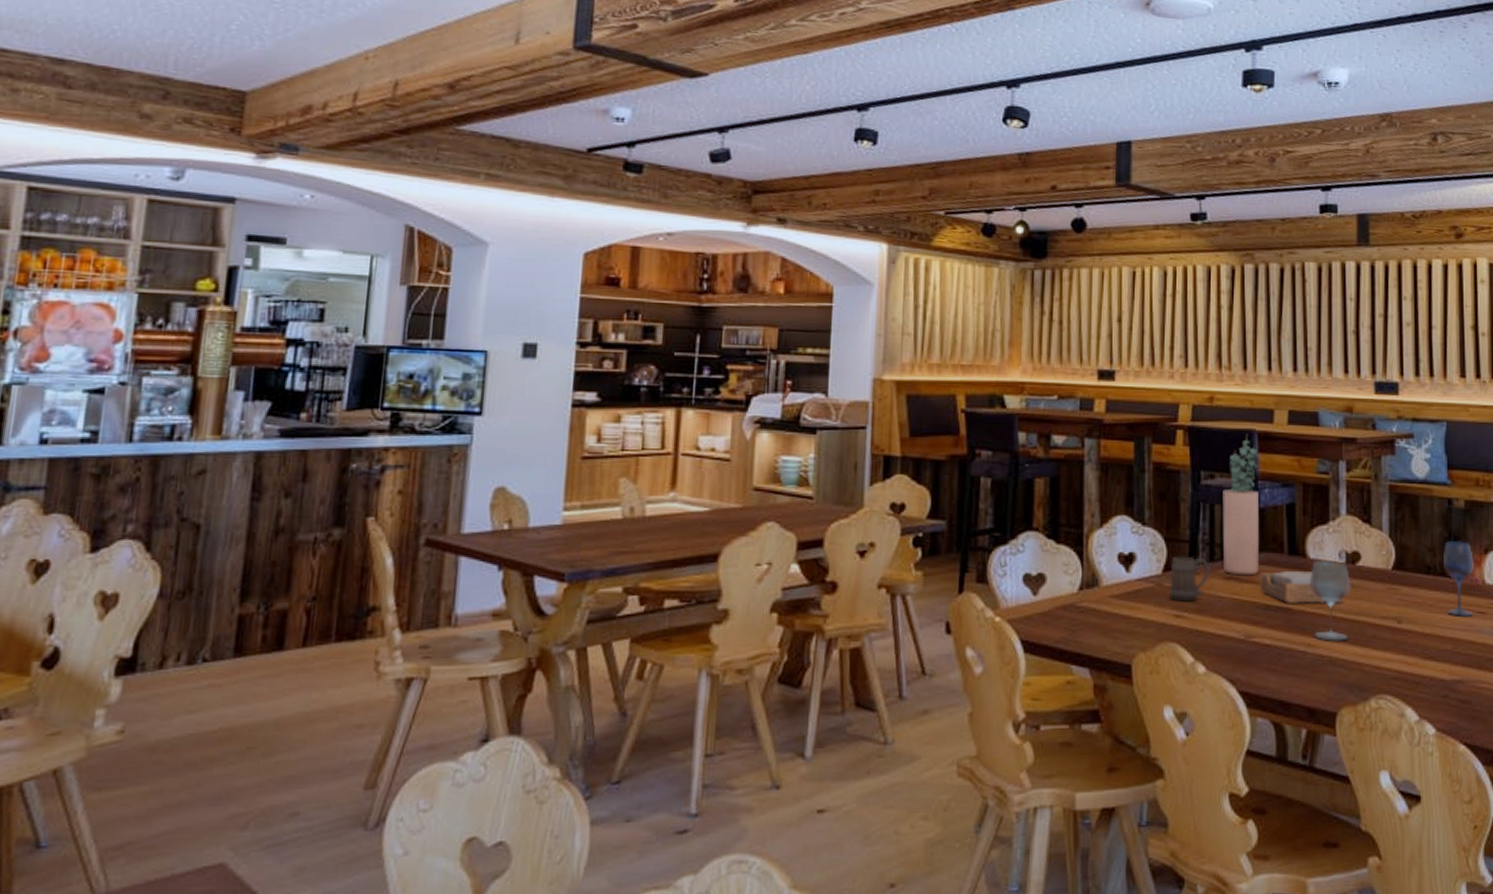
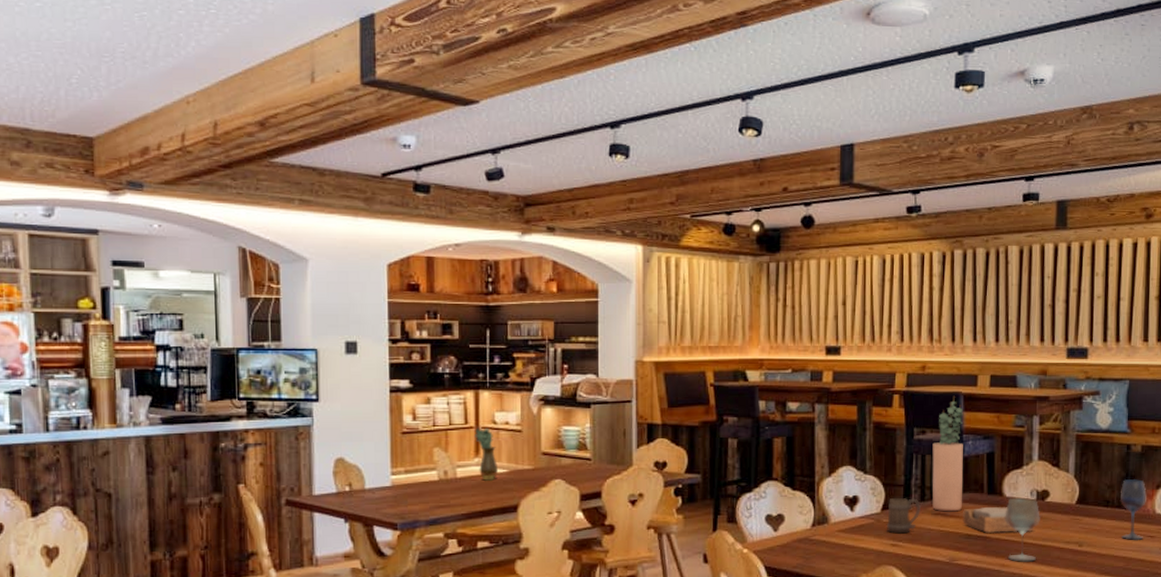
vase: none [672,452,698,521] -> present [475,426,498,481]

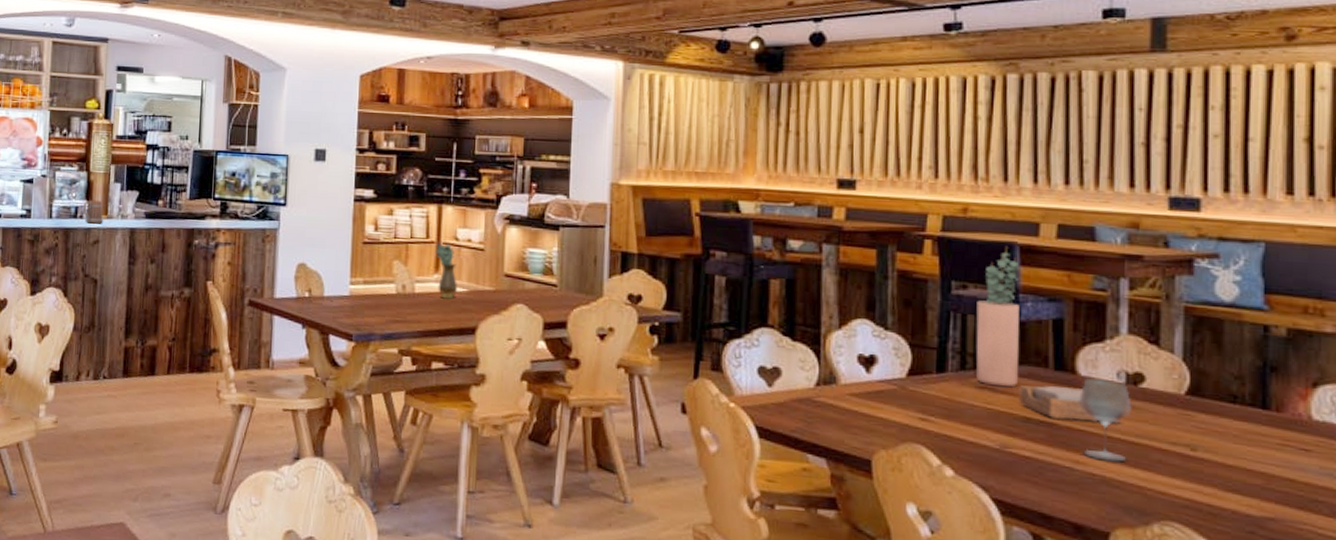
beer mug: none [85,408,112,434] -> present [82,200,103,224]
beer mug: present [887,498,921,534] -> none [914,362,960,407]
wineglass: present [1119,479,1147,541] -> none [1253,370,1297,454]

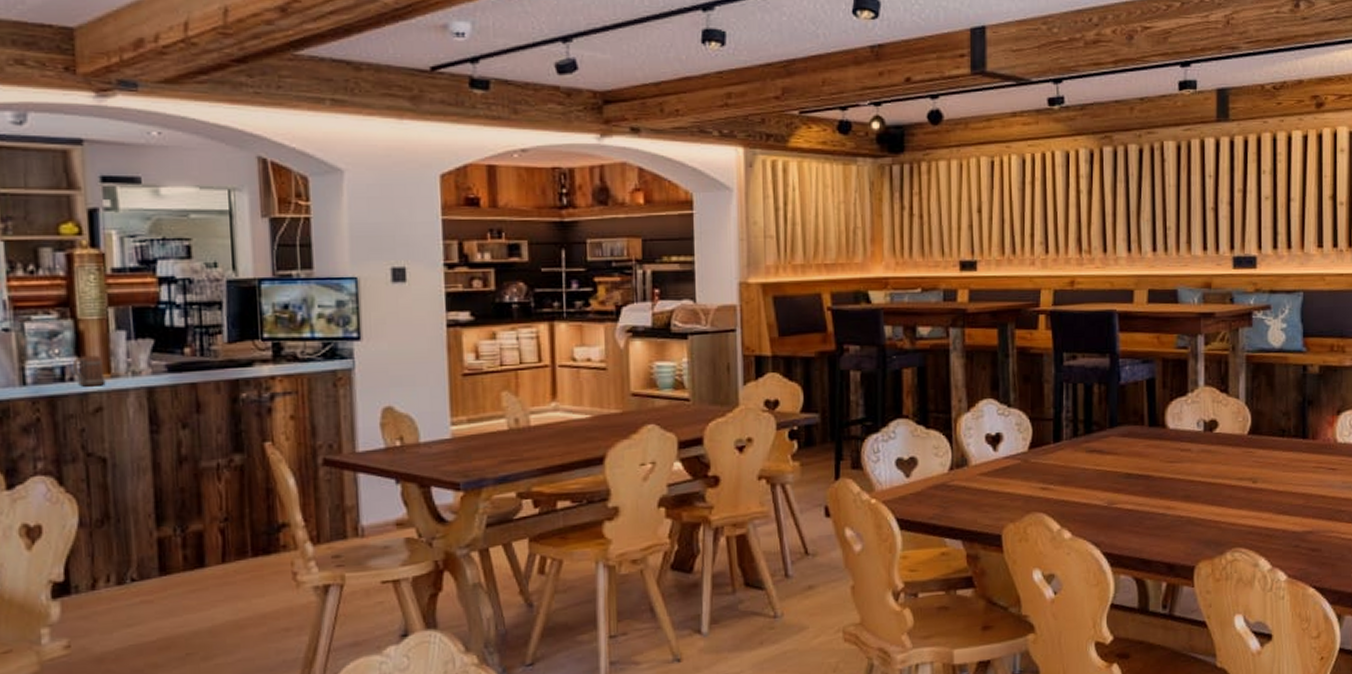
vase: present [435,241,457,299] -> none [550,364,579,429]
vase: present [976,245,1021,388] -> none [1085,314,1121,449]
napkin holder: present [1019,385,1121,425] -> none [1121,441,1201,472]
wine glass: present [1079,377,1132,463] -> none [1169,429,1209,503]

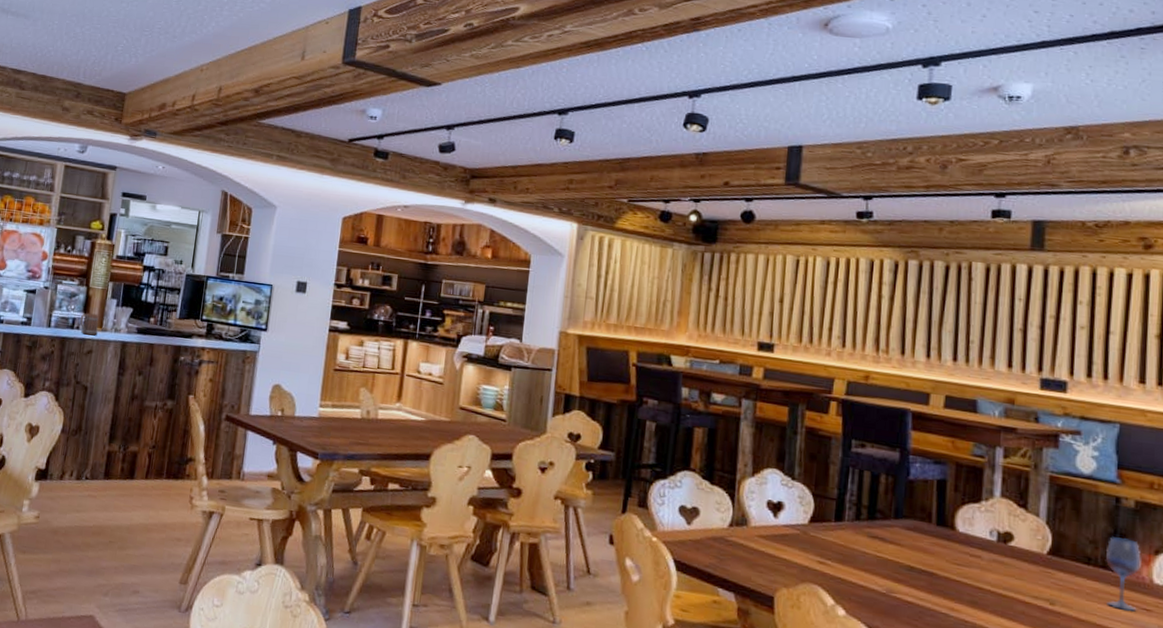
wineglass: none [1296,404,1326,475] -> present [1105,537,1141,612]

